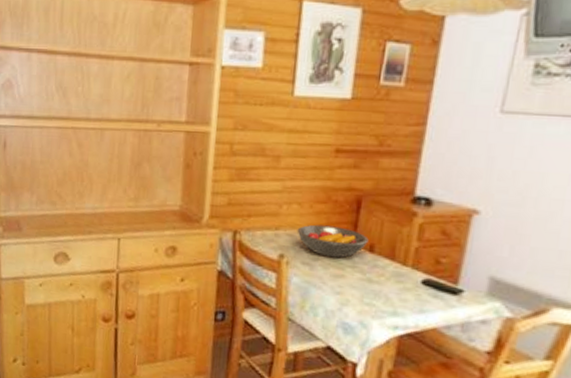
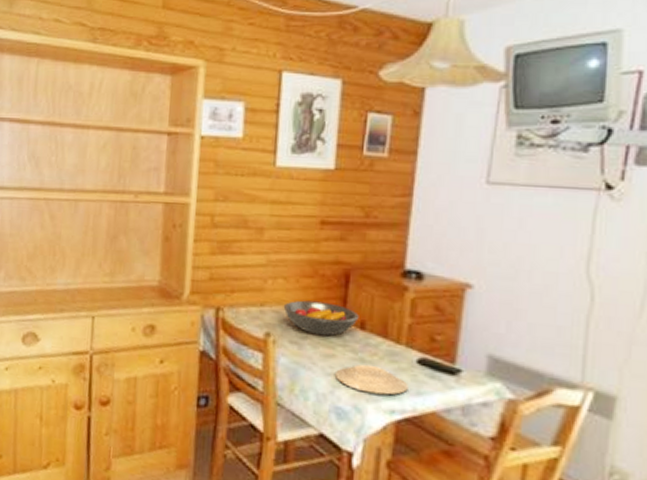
plate: none [342,283,412,313] -> present [334,364,409,395]

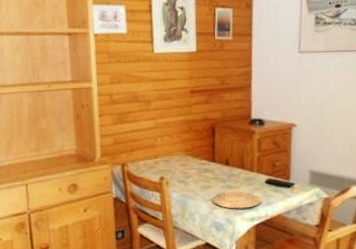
fruit bowl: present [283,300,359,336] -> none [171,149,224,174]

